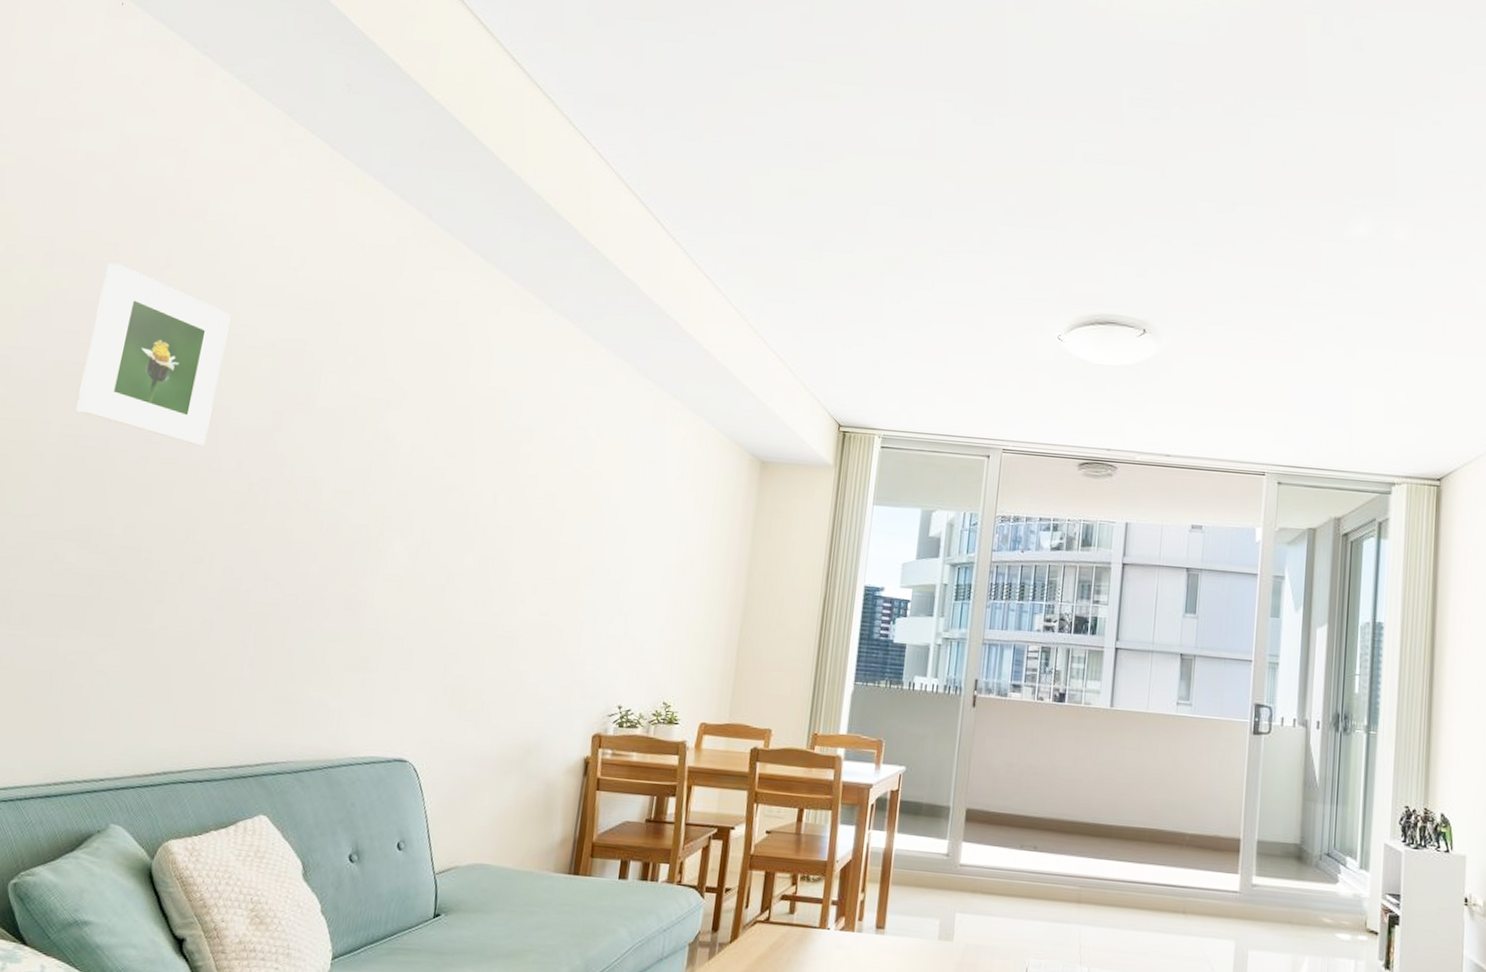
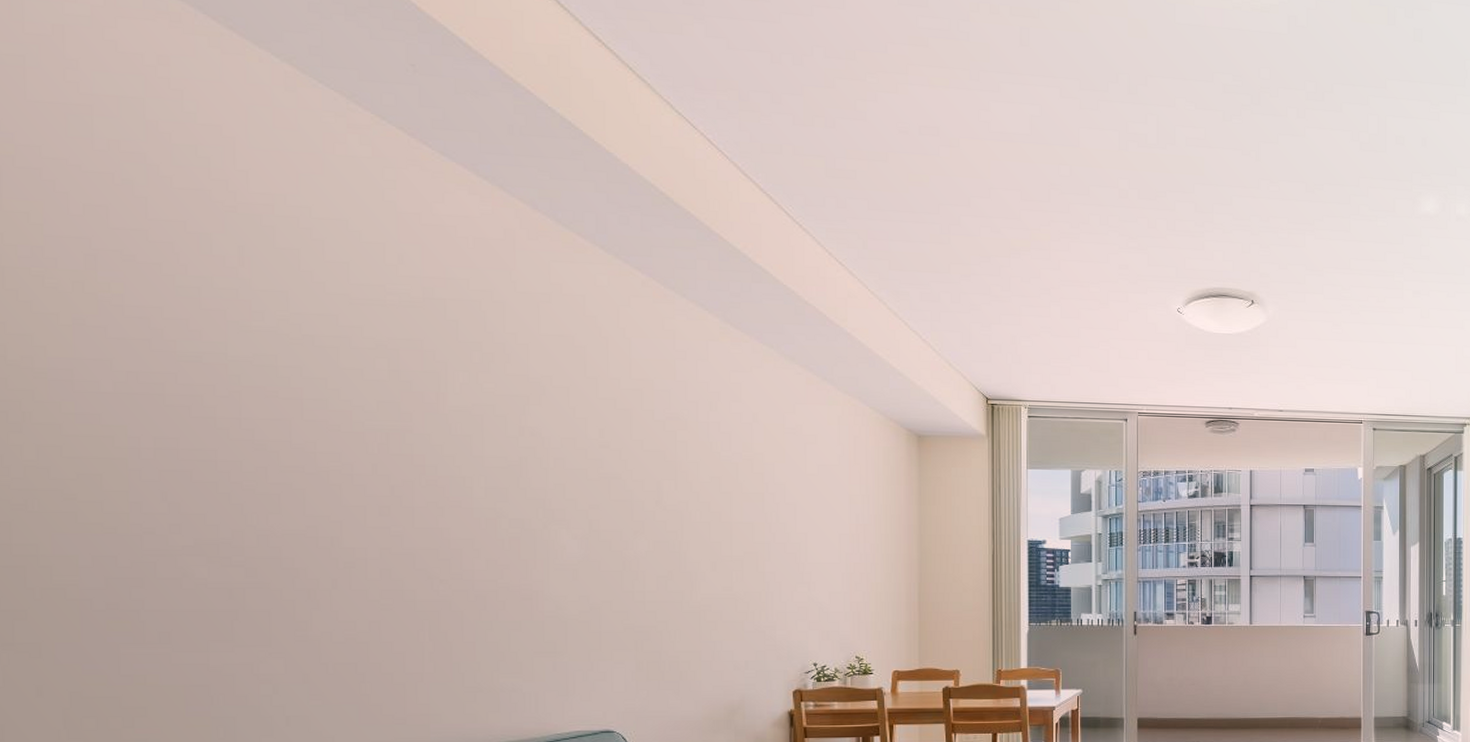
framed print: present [75,263,231,446] -> none [165,265,330,452]

